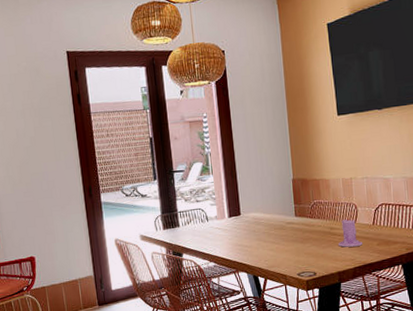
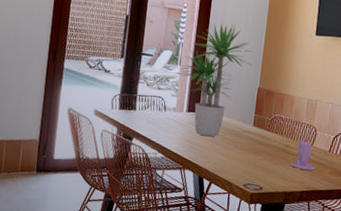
potted plant: none [211,123,282,237] -> present [177,23,252,137]

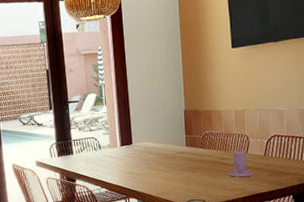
potted plant: present [177,23,252,137] -> none [105,55,174,165]

